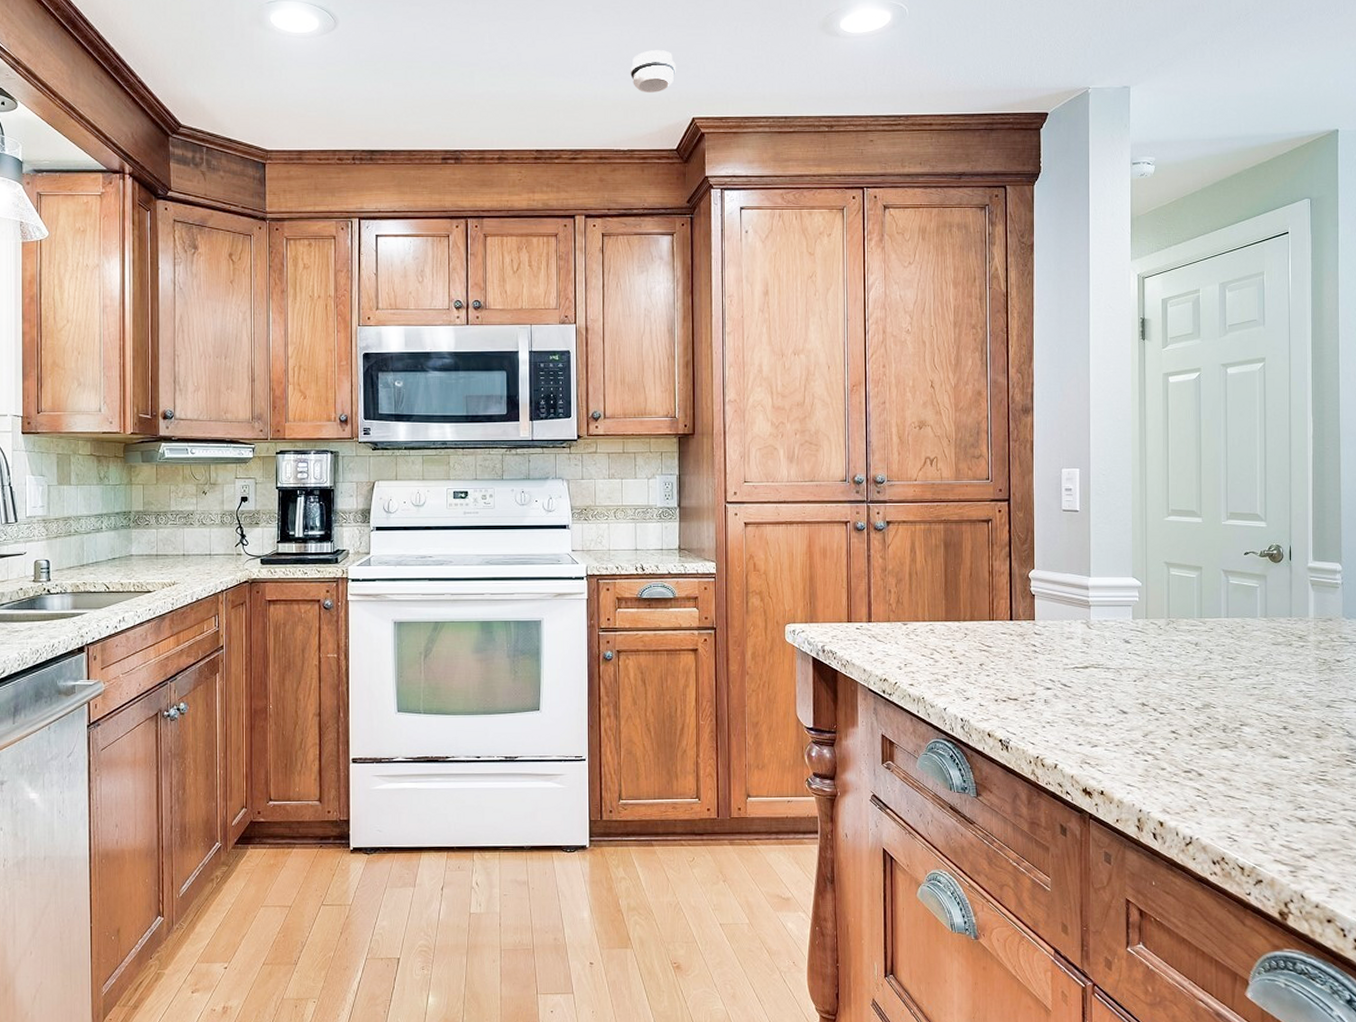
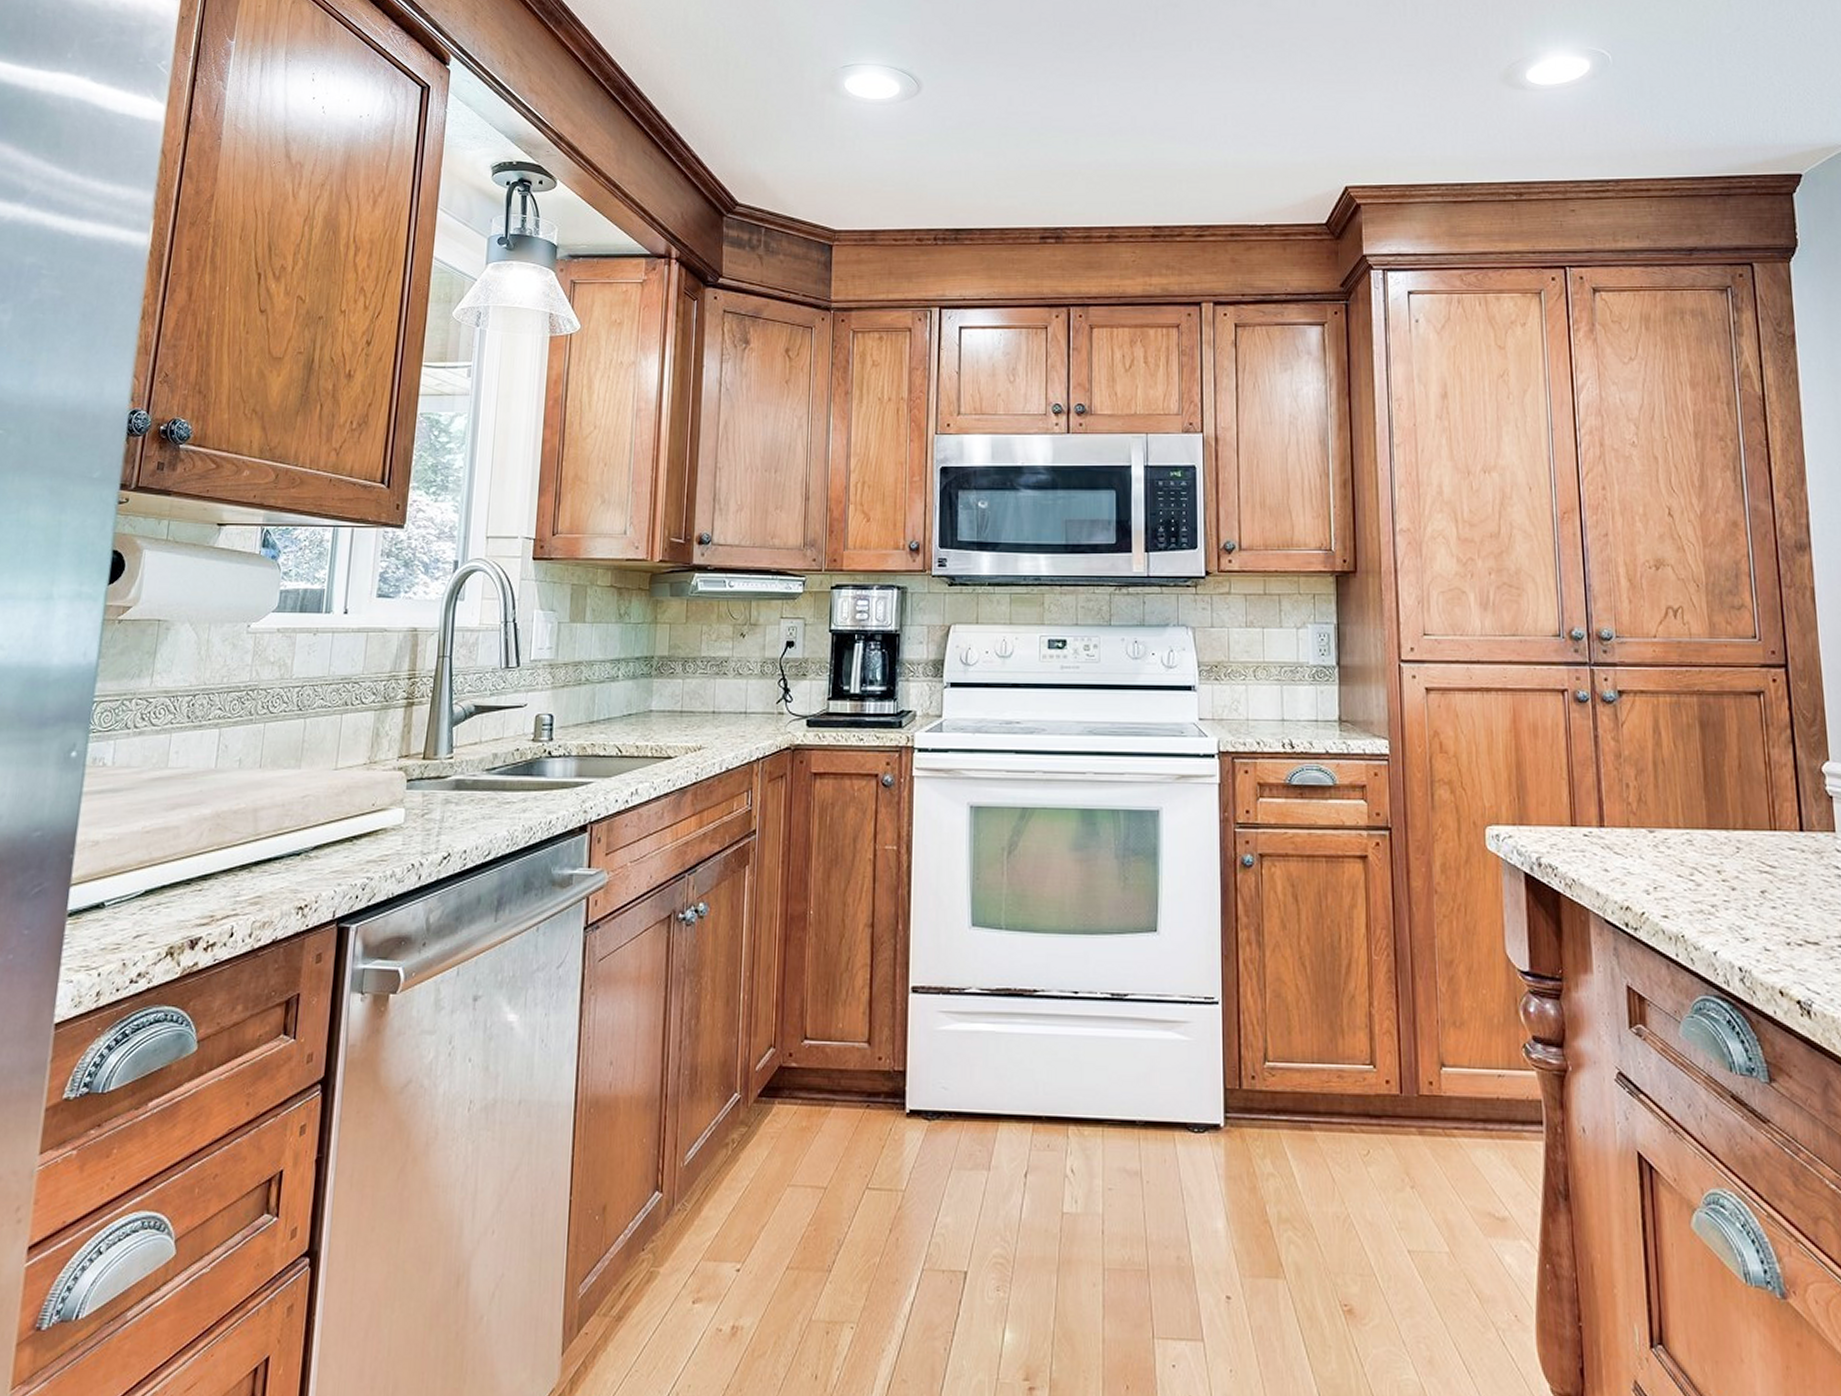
smoke detector: present [630,50,676,93] -> none [1267,110,1324,158]

